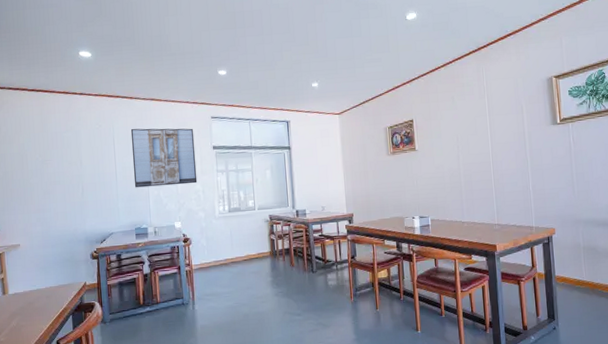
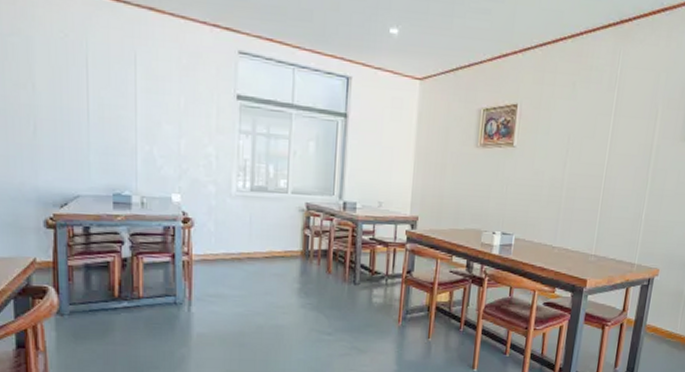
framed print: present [130,128,198,188] -> none [114,49,211,144]

